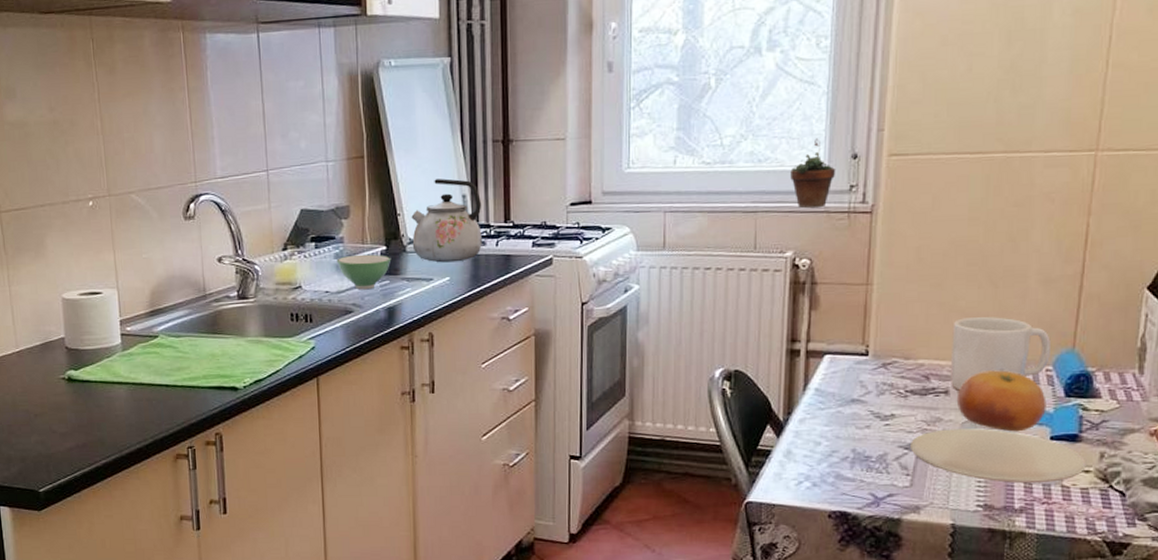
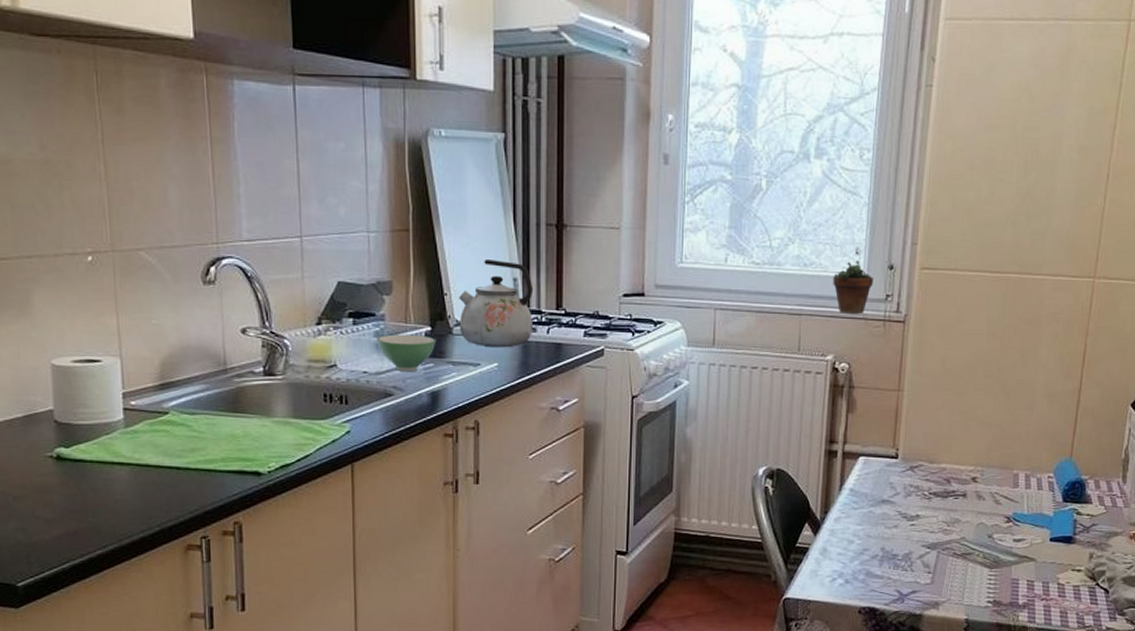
plate: present [911,428,1087,484] -> none [932,530,1079,581]
mug: present [949,317,1052,391] -> none [967,426,1053,494]
fruit: present [956,370,1047,432] -> none [972,476,1048,533]

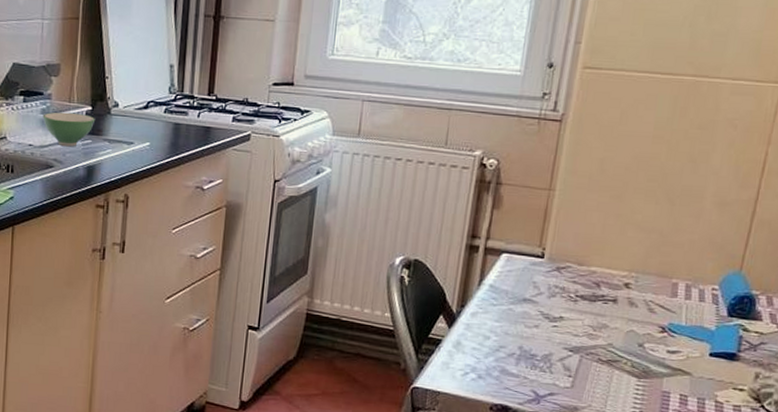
kettle: present [459,259,534,348] -> none [117,47,188,129]
succulent plant: present [833,247,873,315] -> none [487,44,530,112]

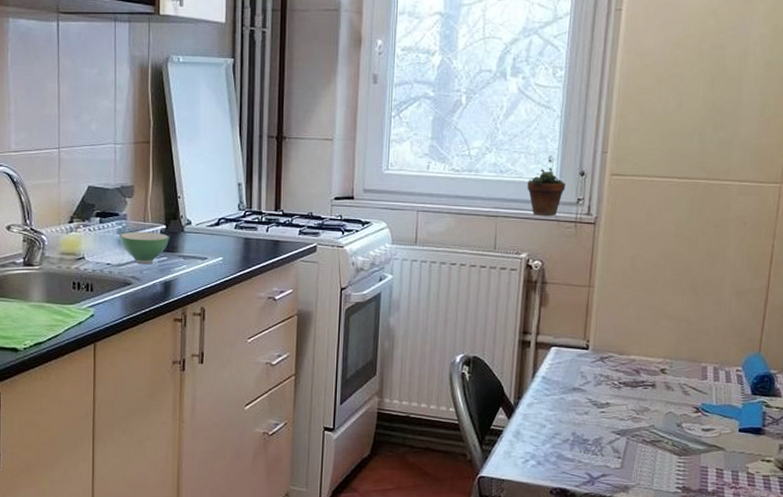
succulent plant: none [487,44,530,112] -> present [527,155,565,217]

